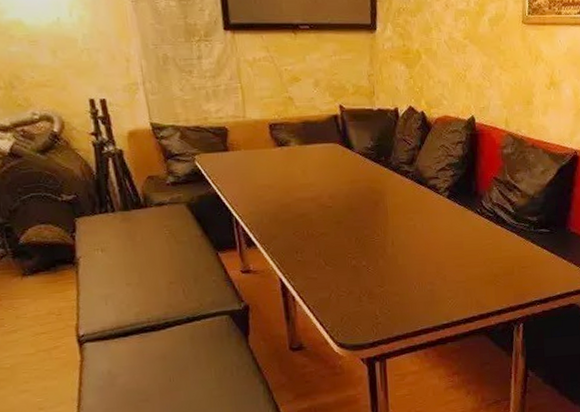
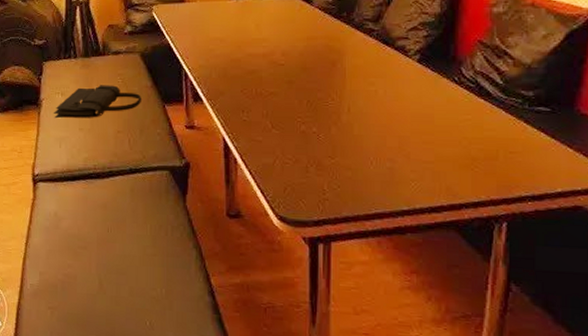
handbag: none [93,237,193,276] -> present [53,85,141,119]

